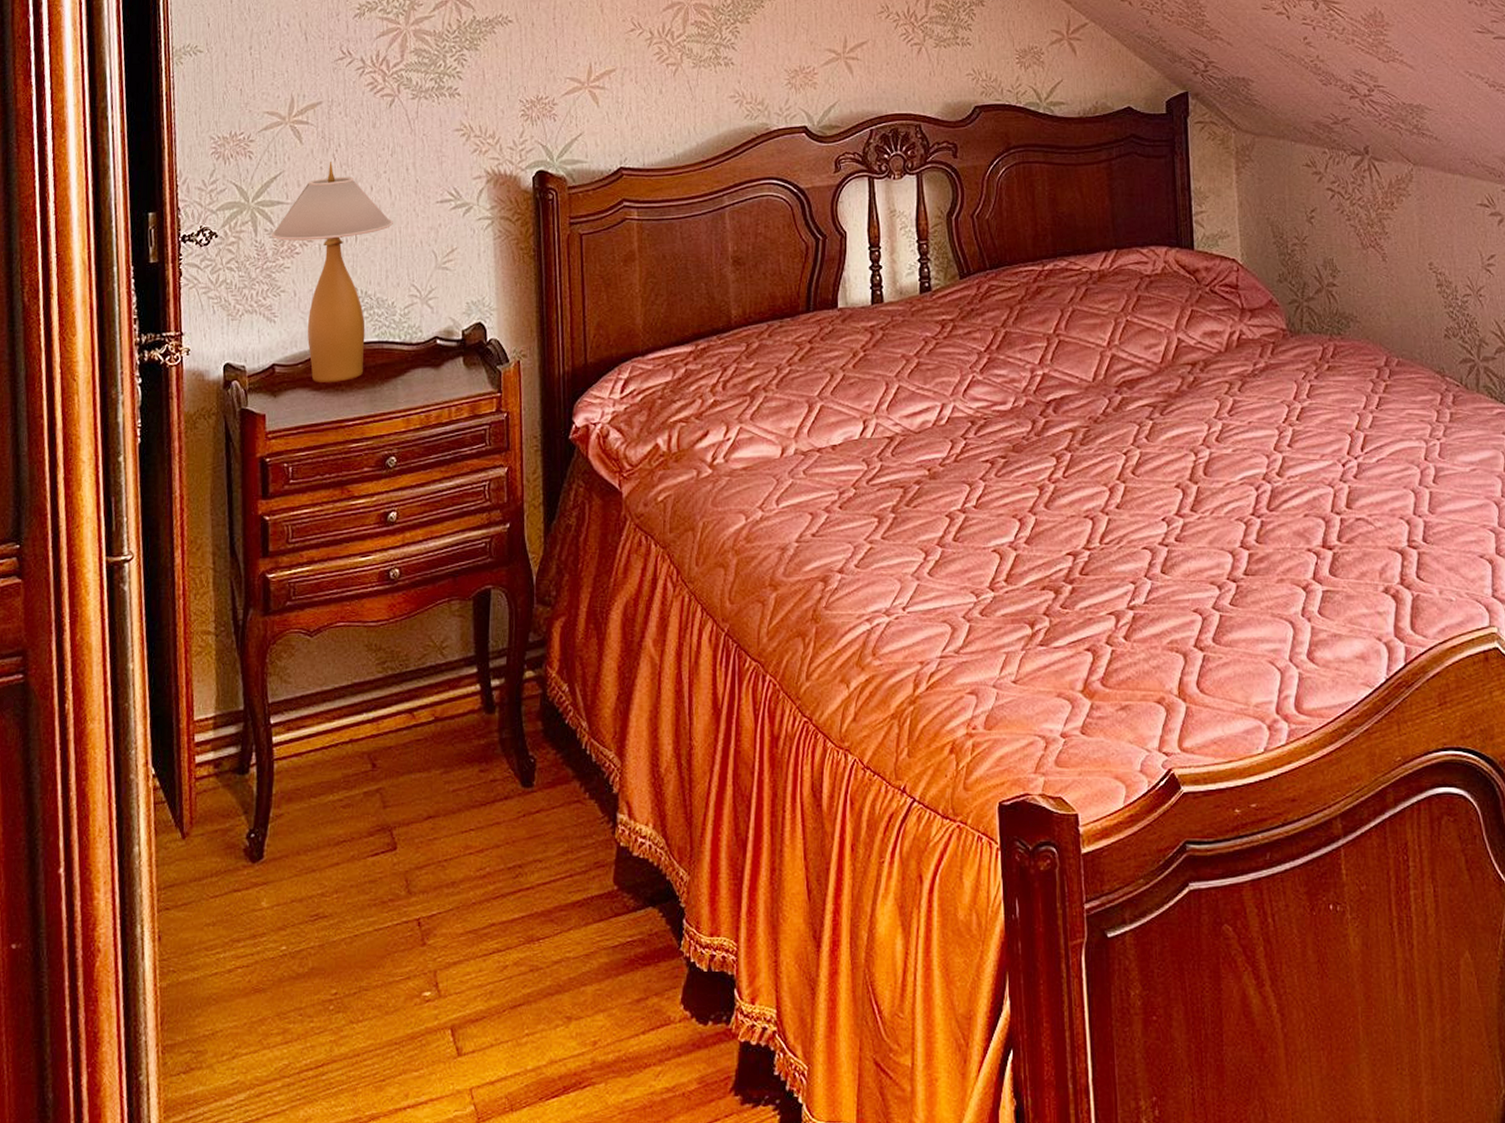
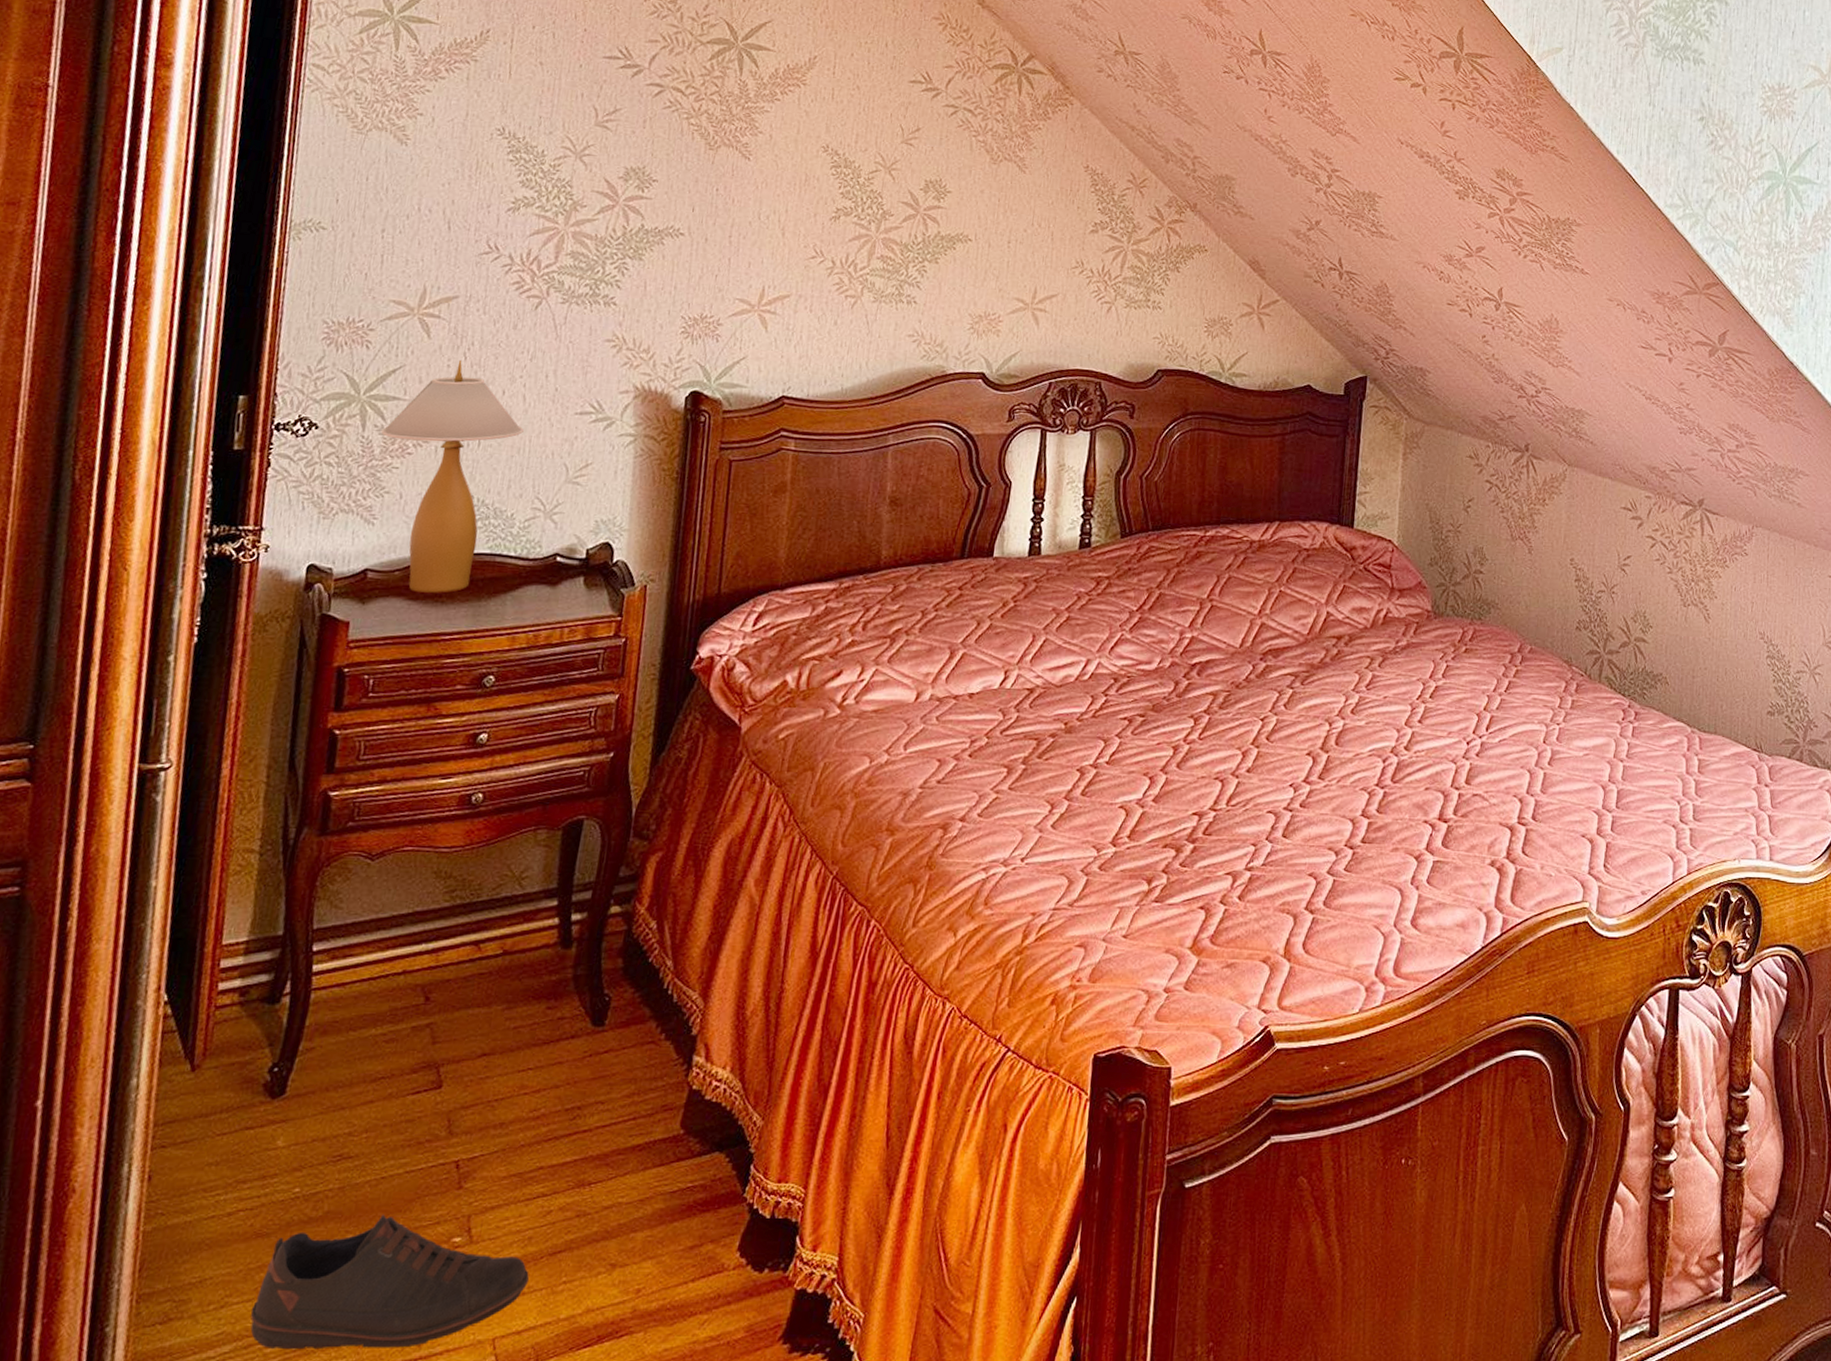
shoe: none [258,970,495,1098] -> present [250,1214,529,1350]

